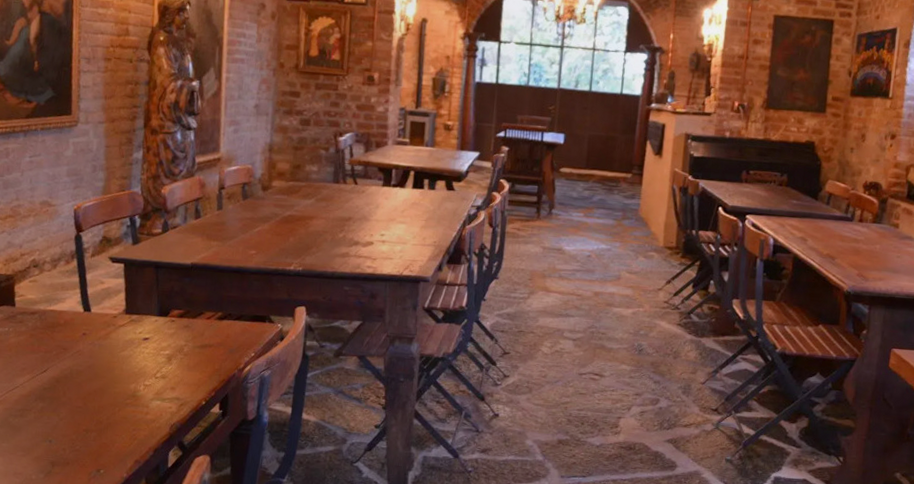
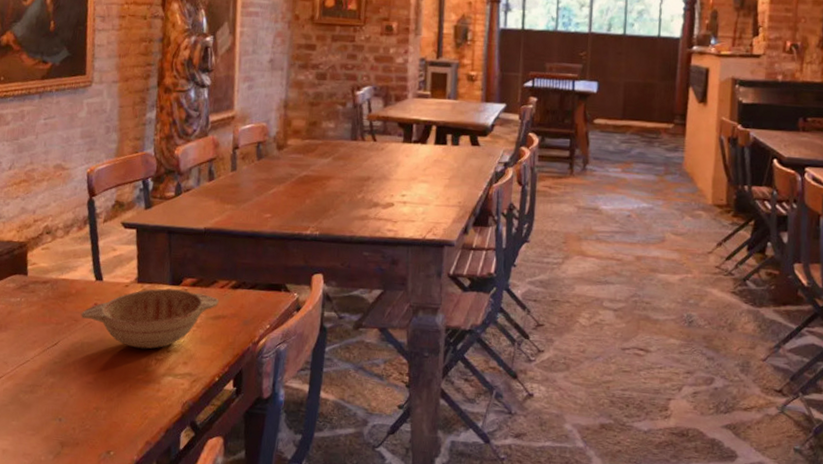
decorative bowl: none [69,319,206,376] -> present [80,288,219,349]

